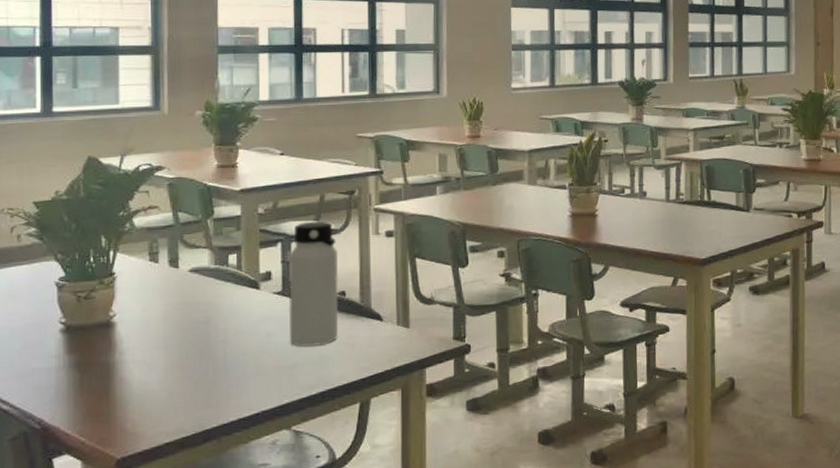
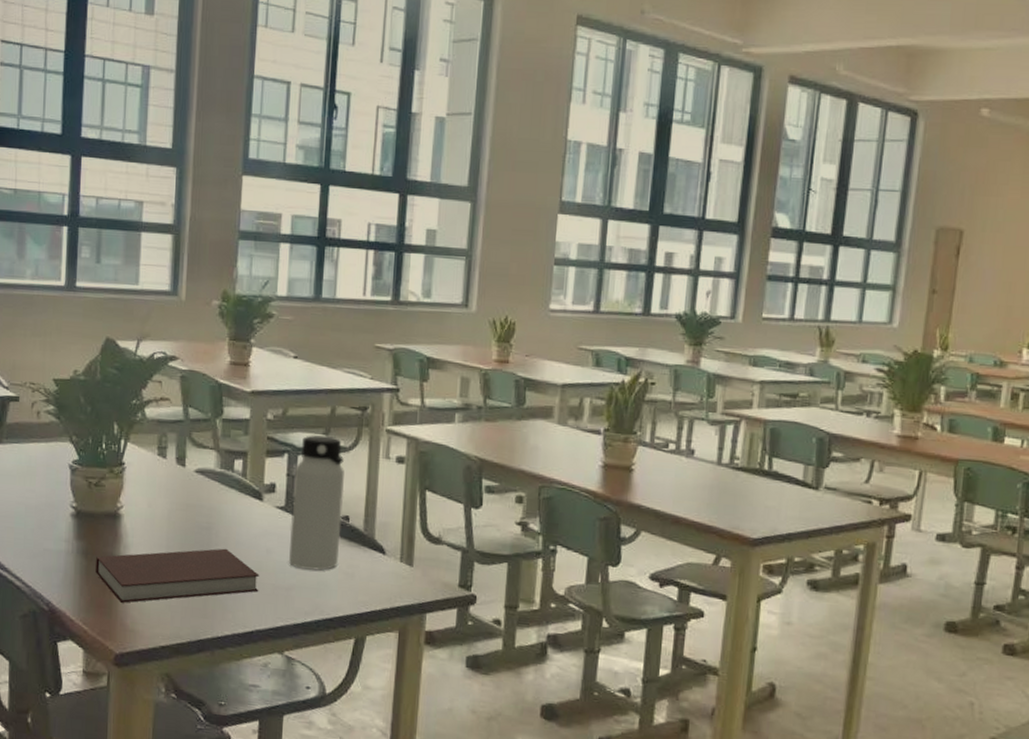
notebook: none [90,339,262,408] -> present [96,548,260,603]

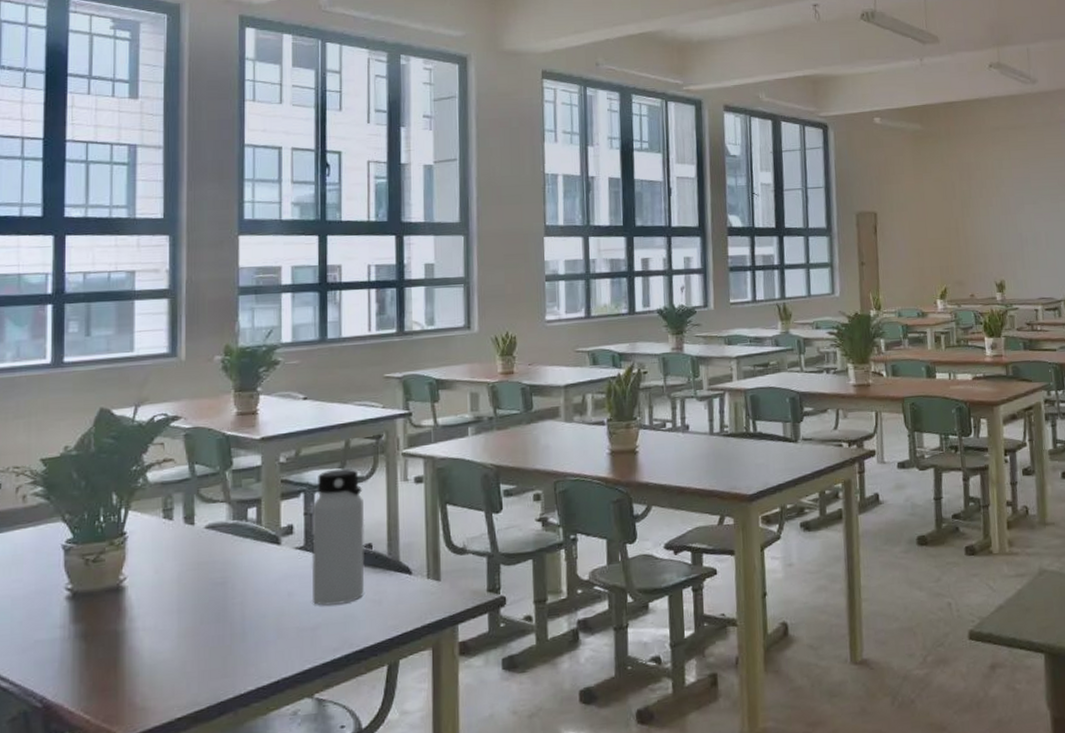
notebook: present [96,548,260,603] -> none [97,600,283,681]

